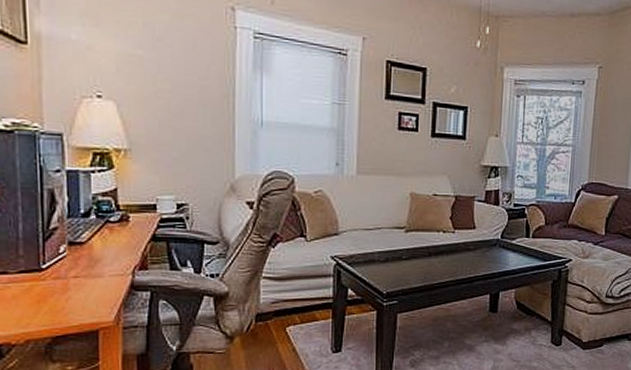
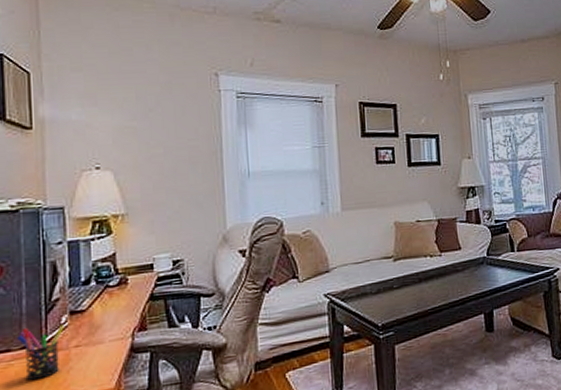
pen holder: none [13,252,63,304] -> present [17,324,64,380]

